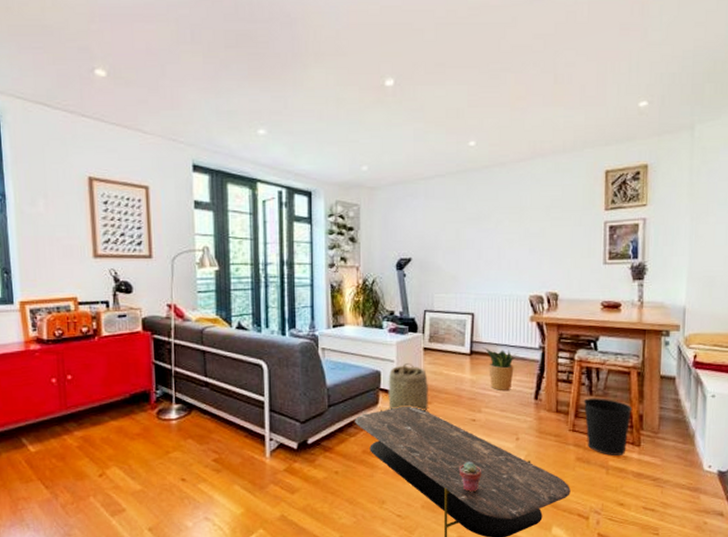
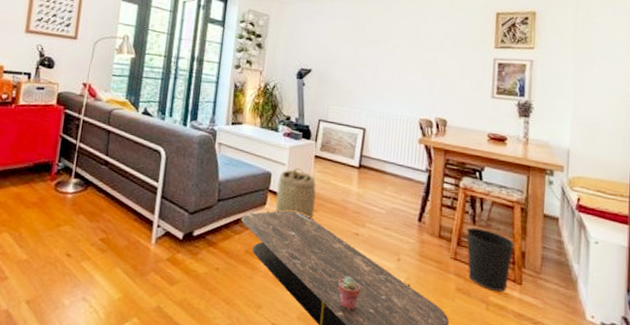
potted plant: present [482,347,518,390] -> none [371,163,405,209]

